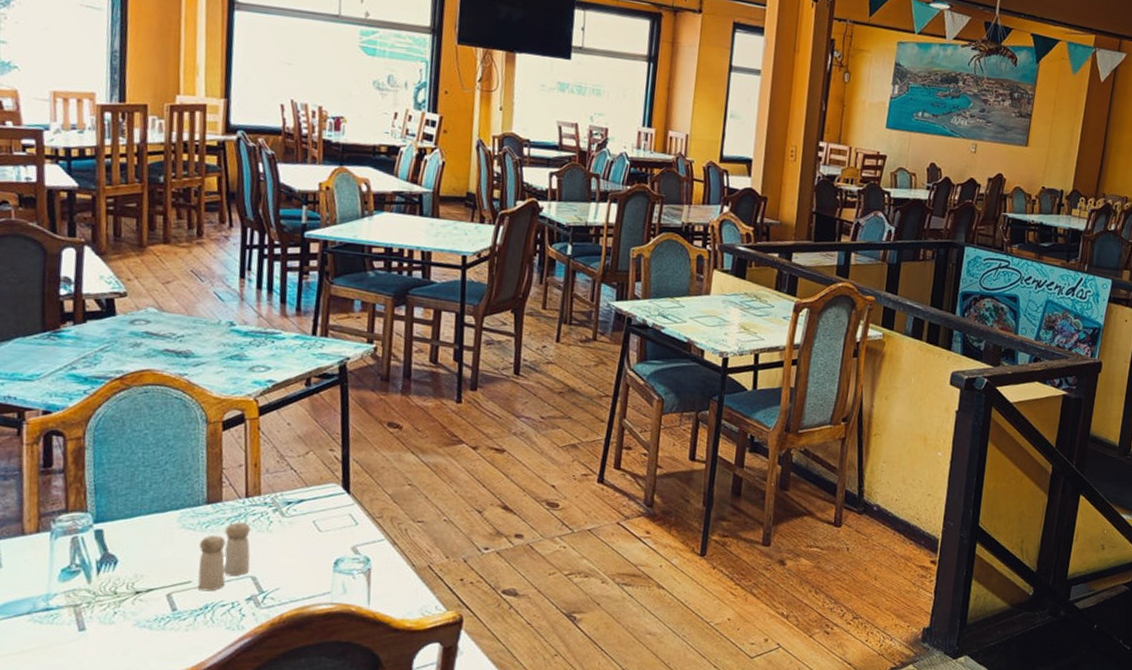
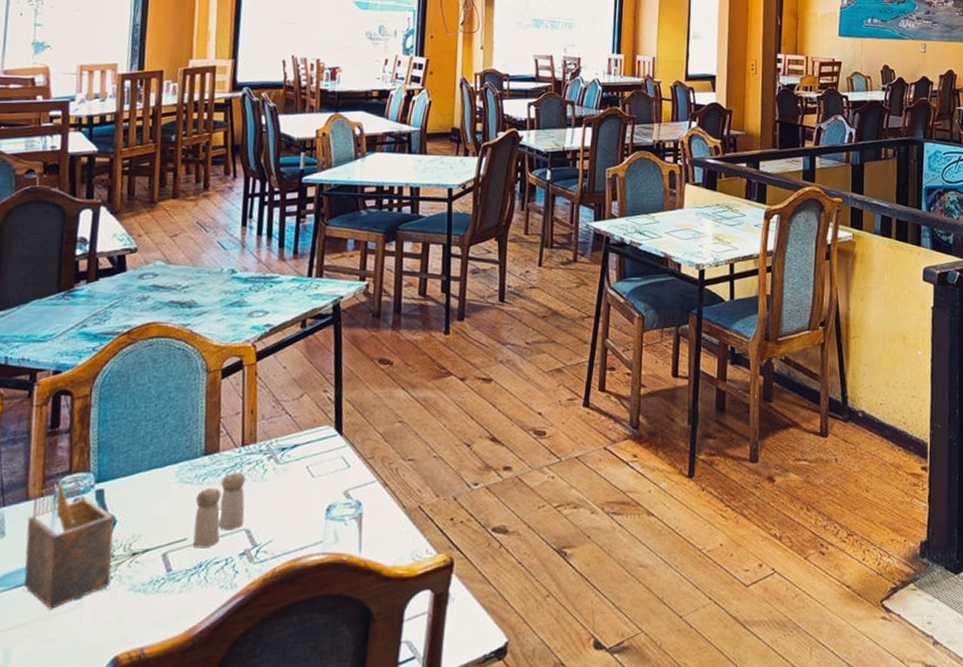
napkin holder: none [24,520,116,638] -> present [24,483,114,609]

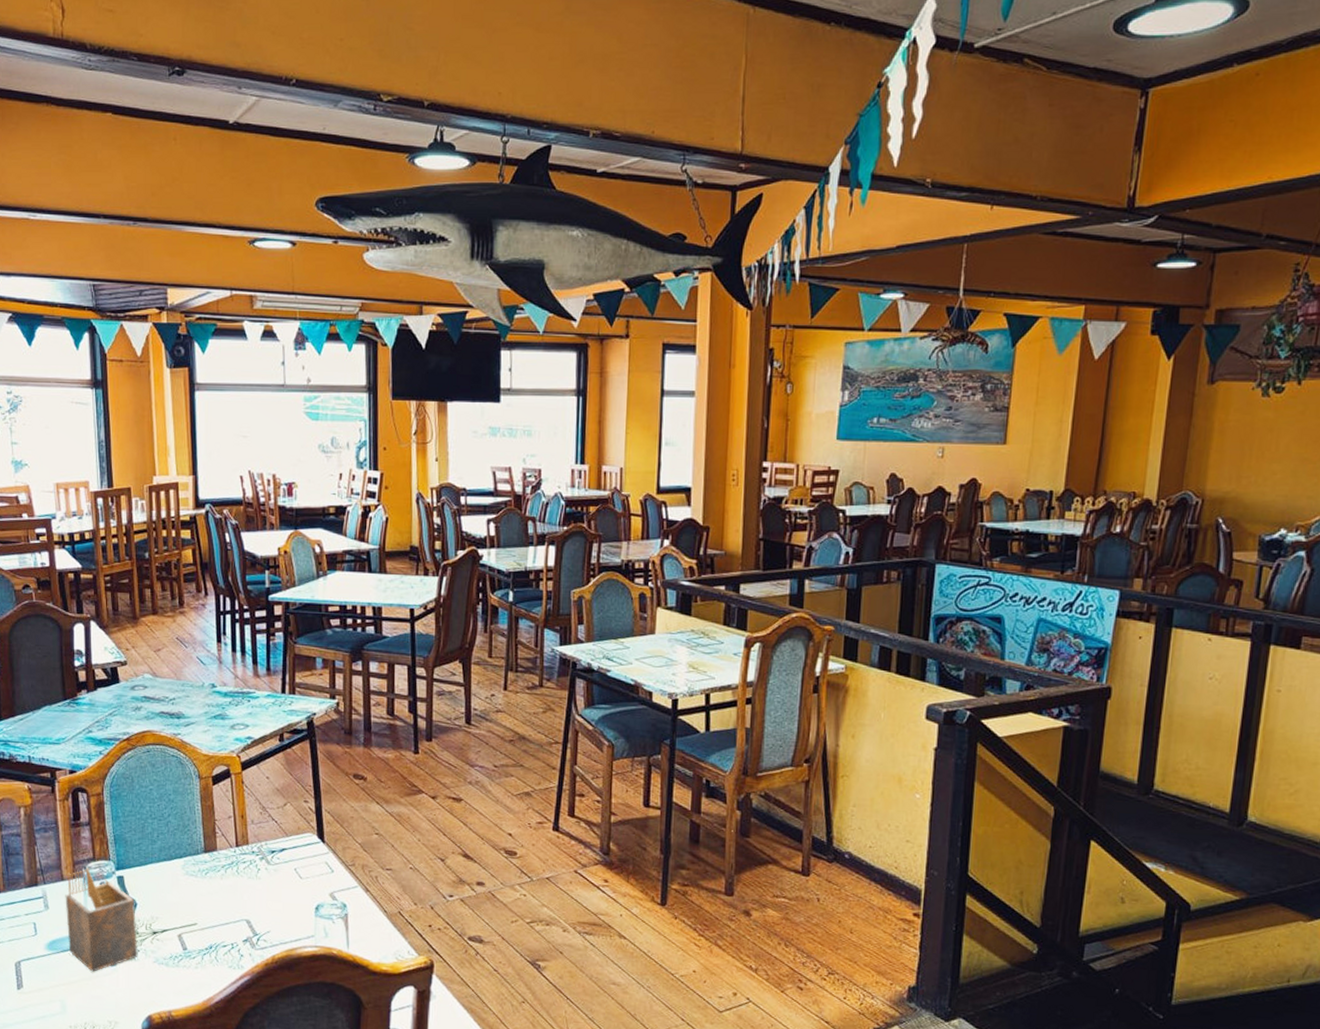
salt and pepper shaker: present [193,473,246,548] -> none [200,870,244,933]

